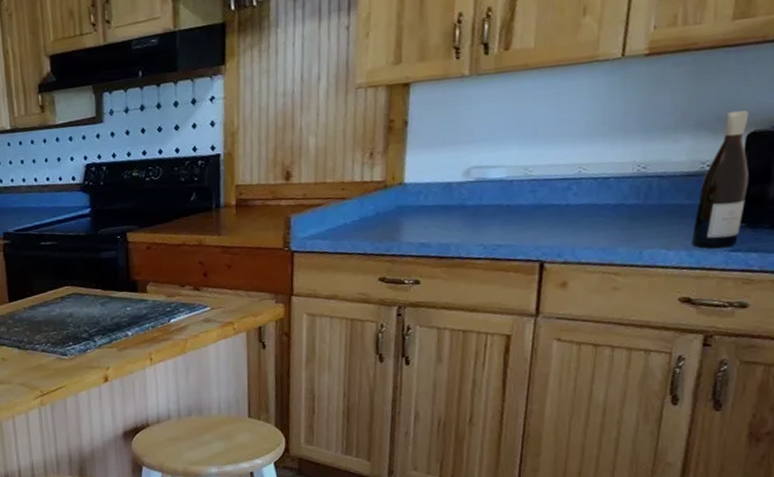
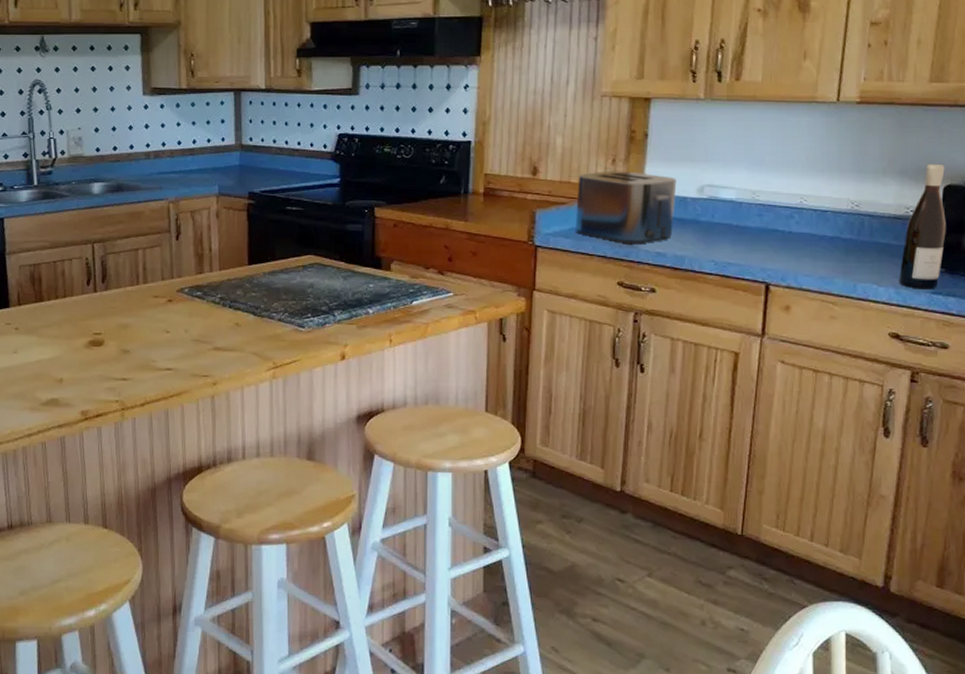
toaster: none [332,163,441,239] -> present [575,171,677,245]

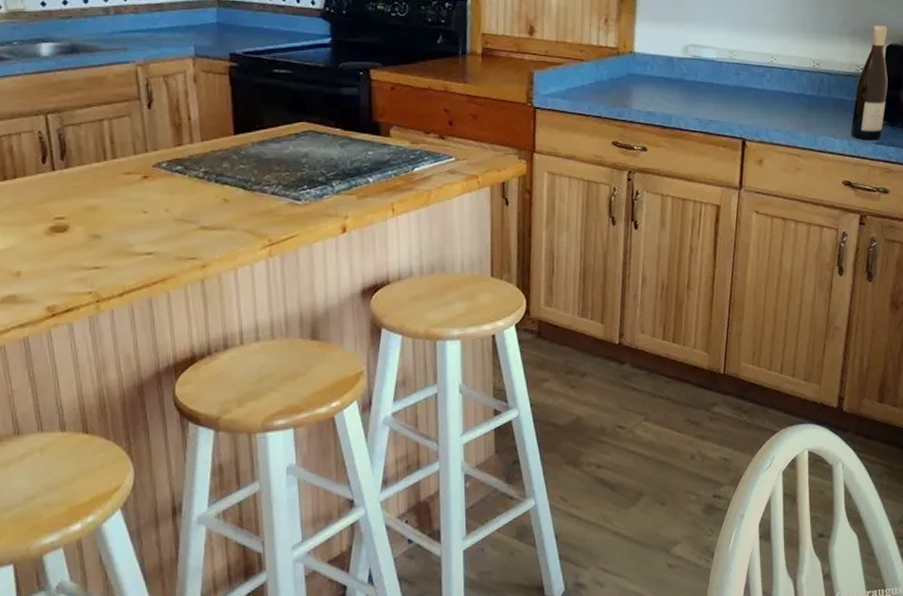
toaster: present [575,171,677,245] -> none [571,31,664,104]

